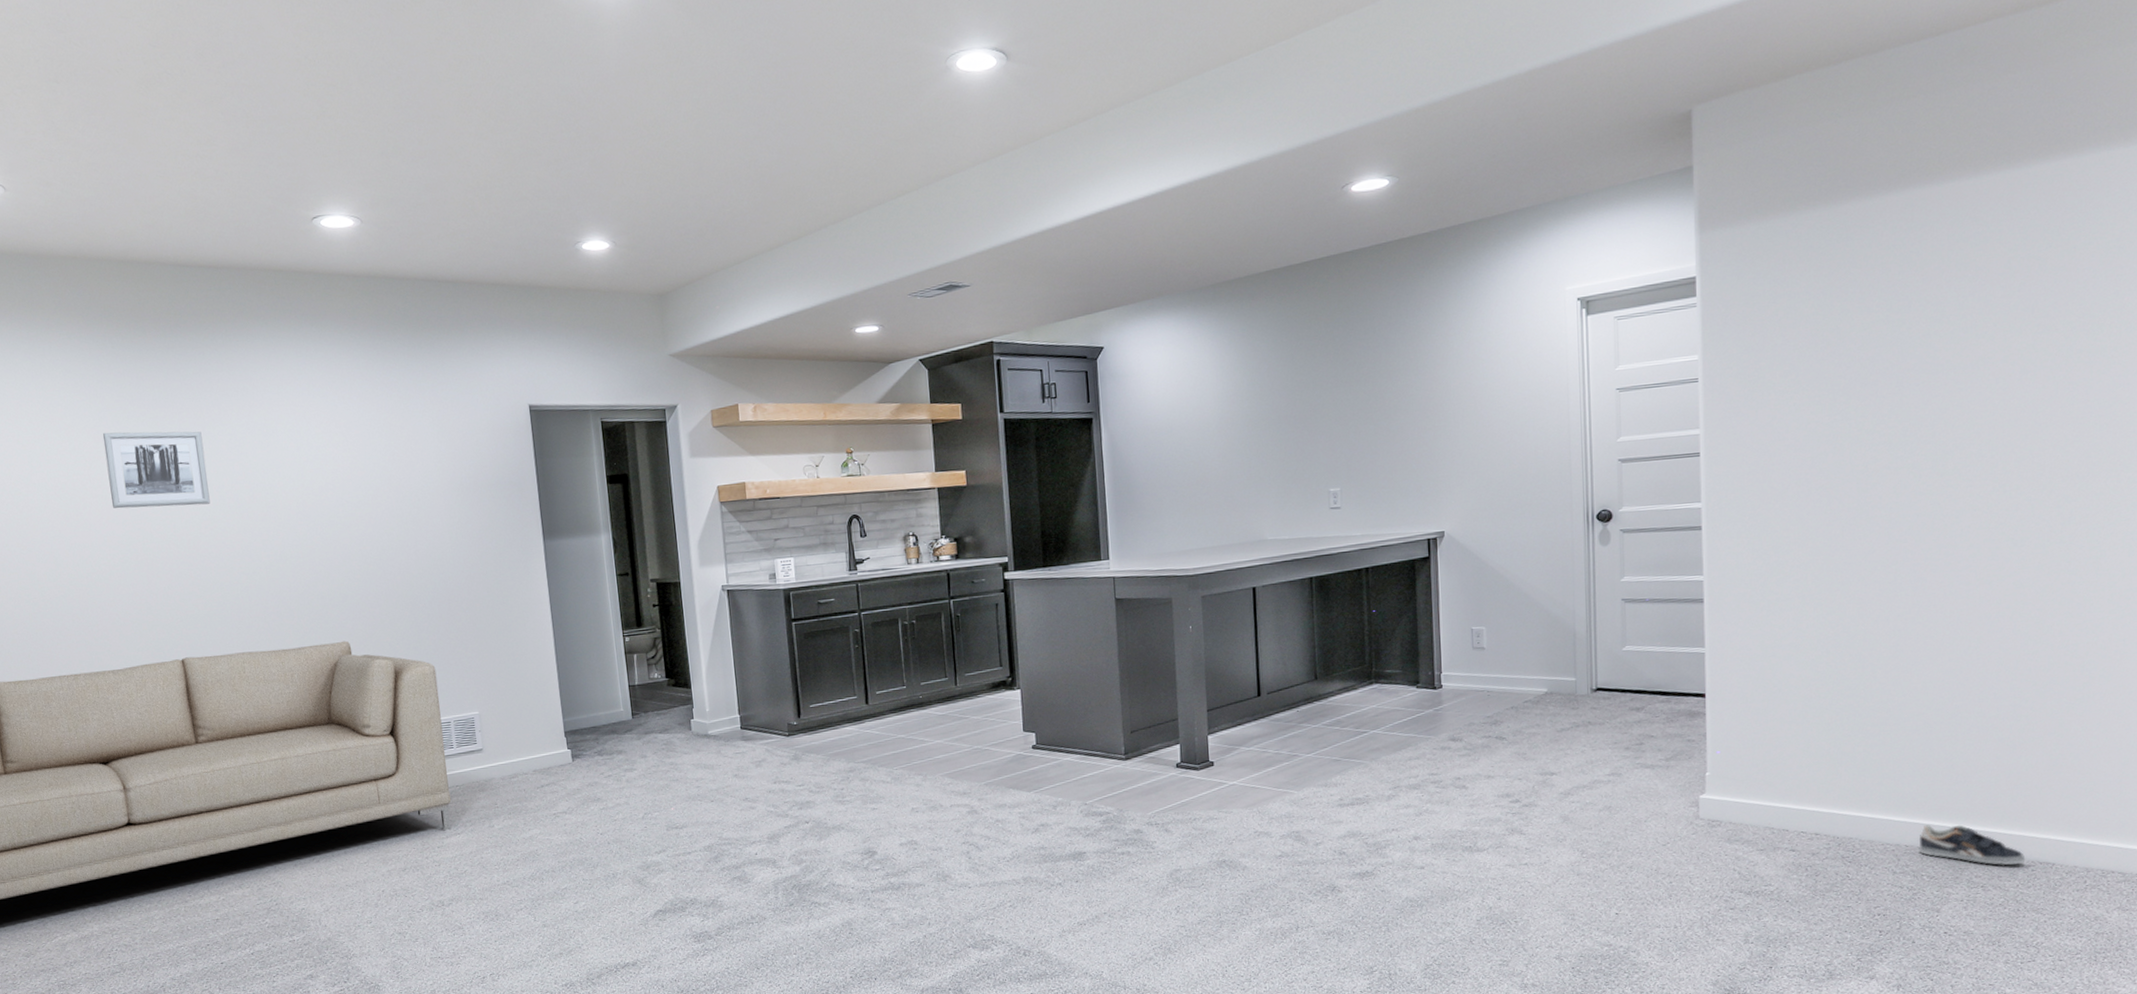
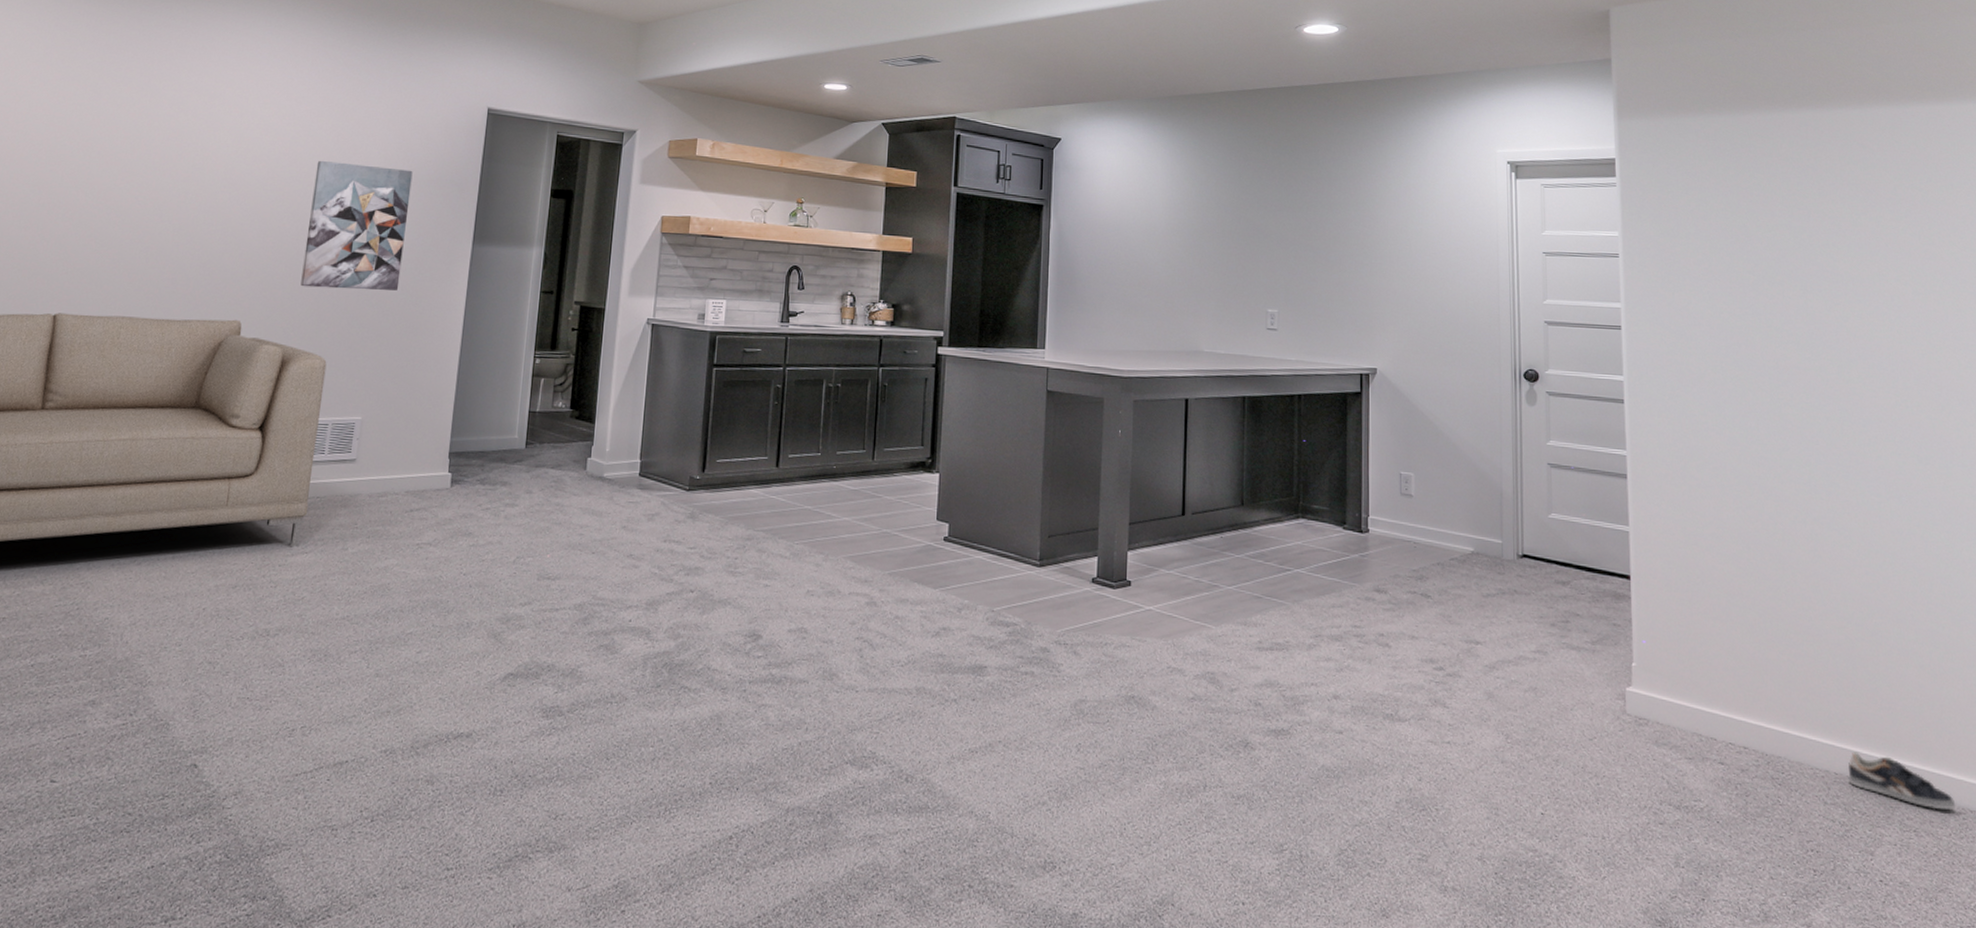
wall art: present [103,431,210,509] -> none [29,68,146,156]
wall art: none [380,477,485,602] -> present [301,160,413,291]

